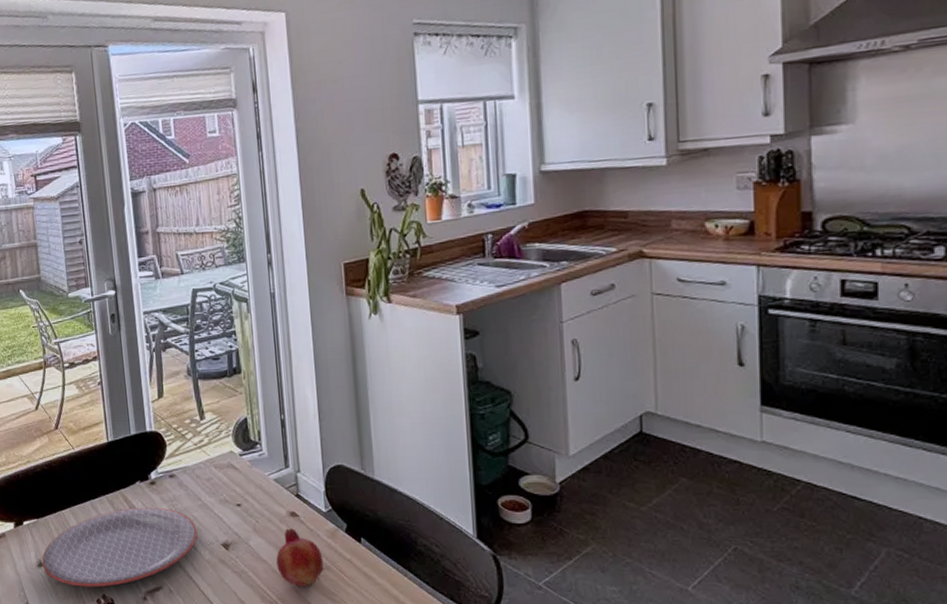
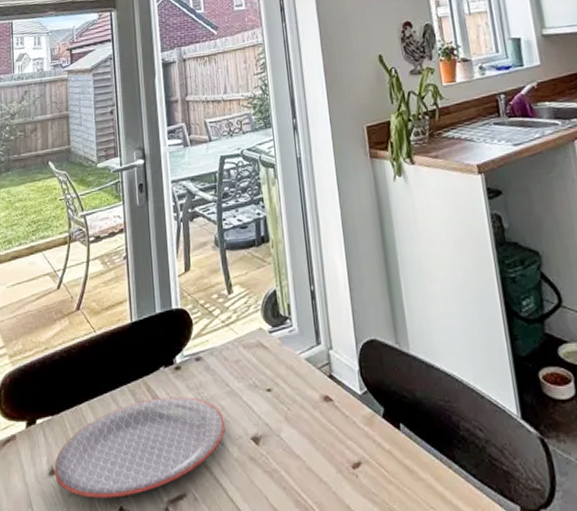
fruit: present [276,528,324,588] -> none [310,415,362,488]

